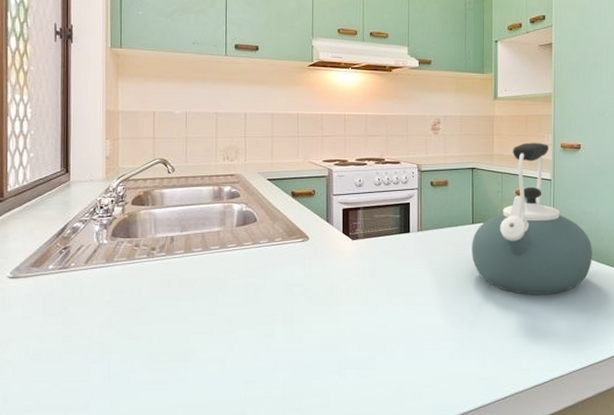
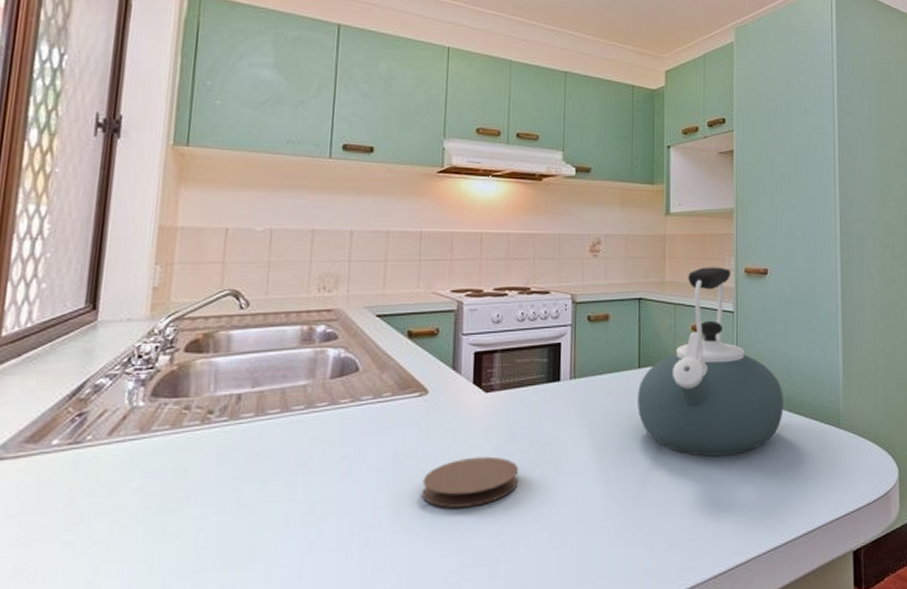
coaster: none [307,288,380,325] -> present [421,456,519,508]

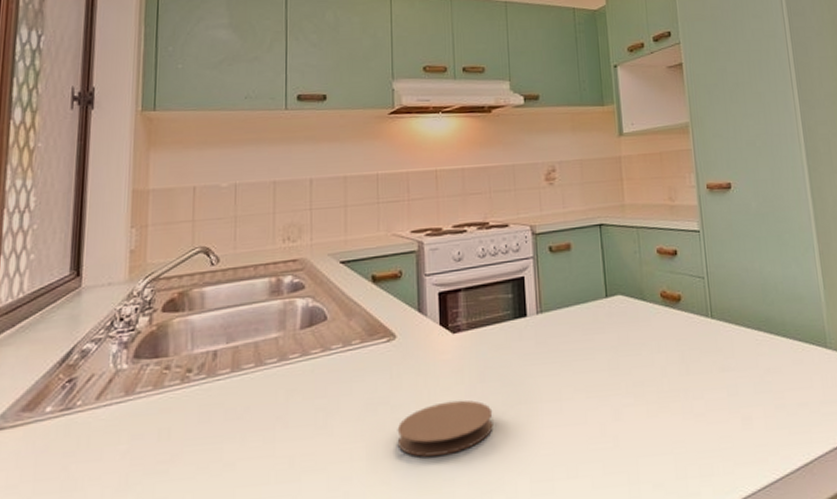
kettle: present [638,267,783,456] -> none [607,185,764,388]

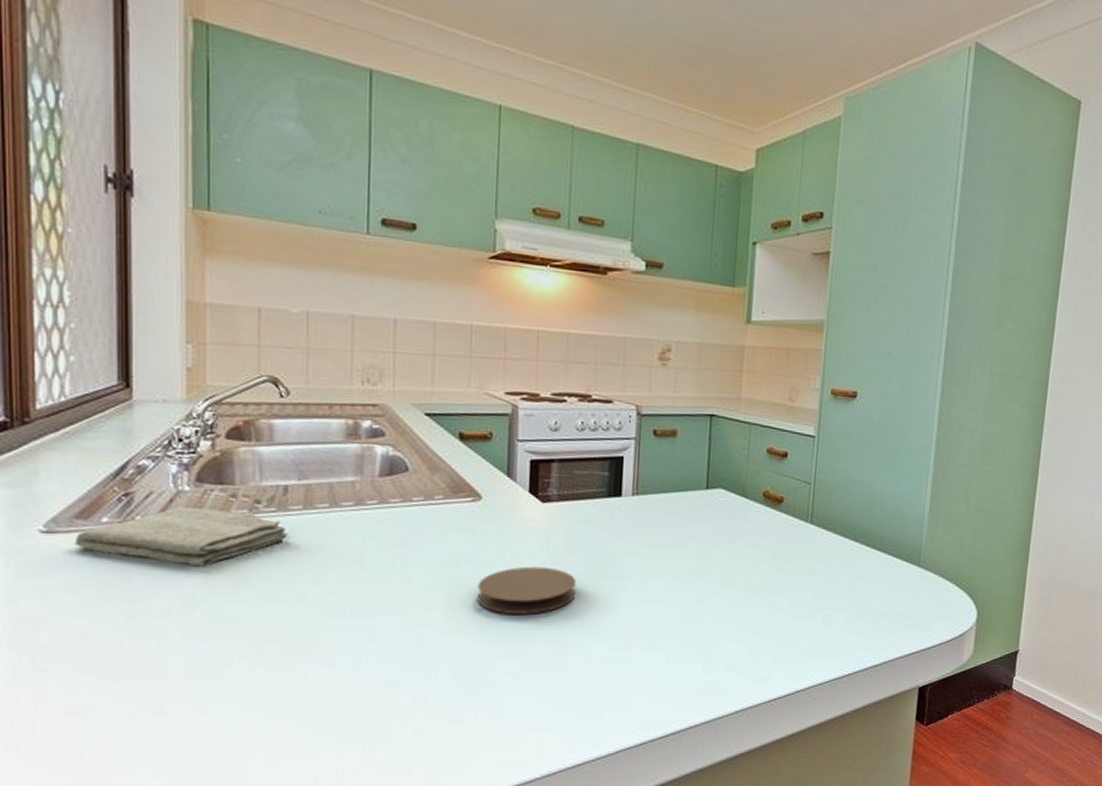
washcloth: none [19,382,216,447] -> present [74,506,288,567]

